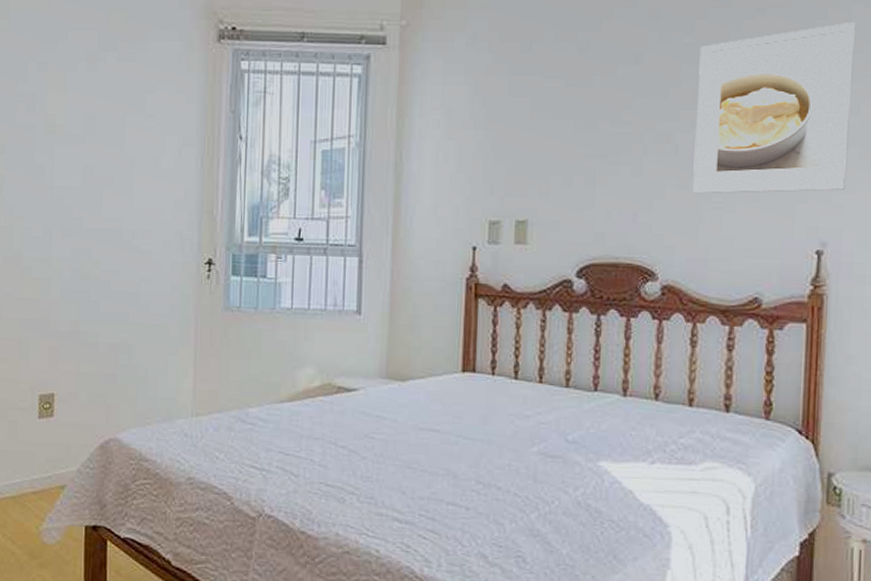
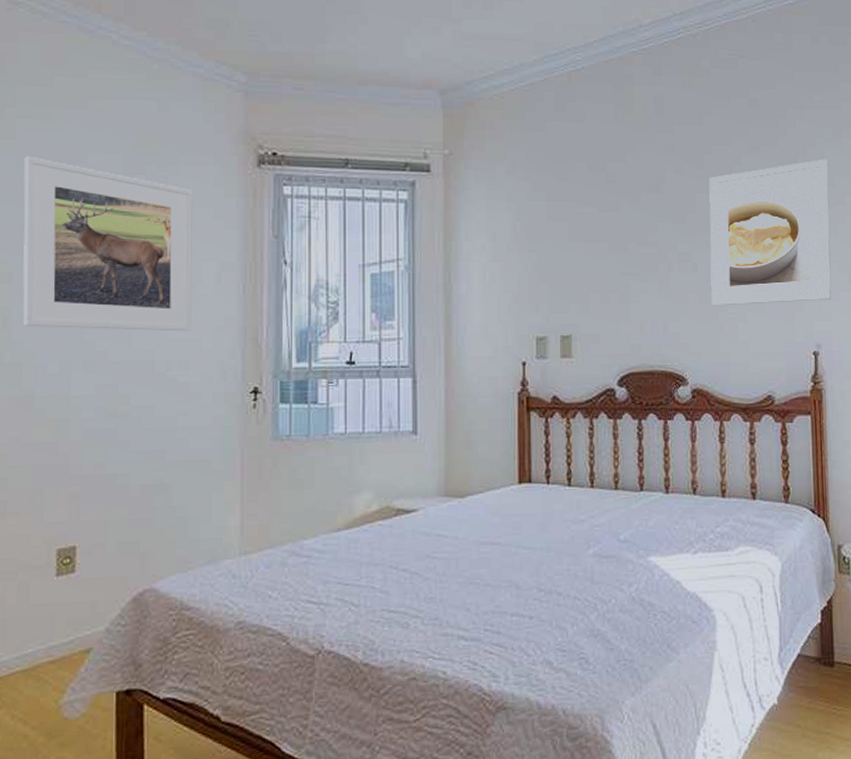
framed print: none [14,35,158,203] -> present [23,156,193,332]

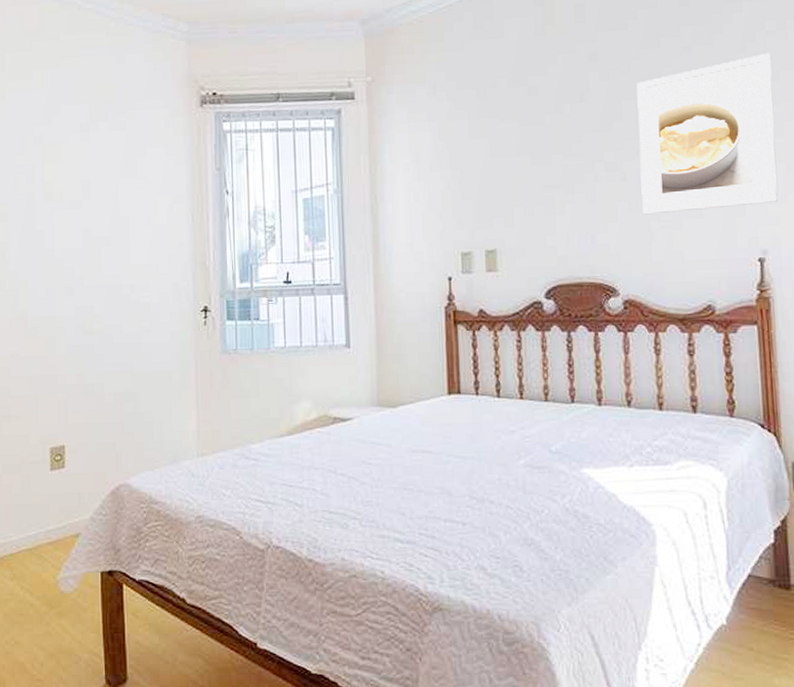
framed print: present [23,156,193,332] -> none [13,112,151,258]

